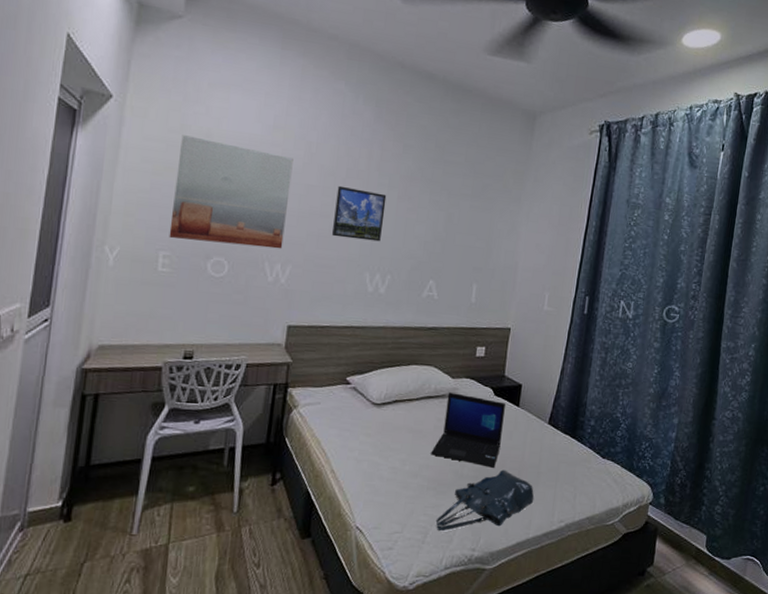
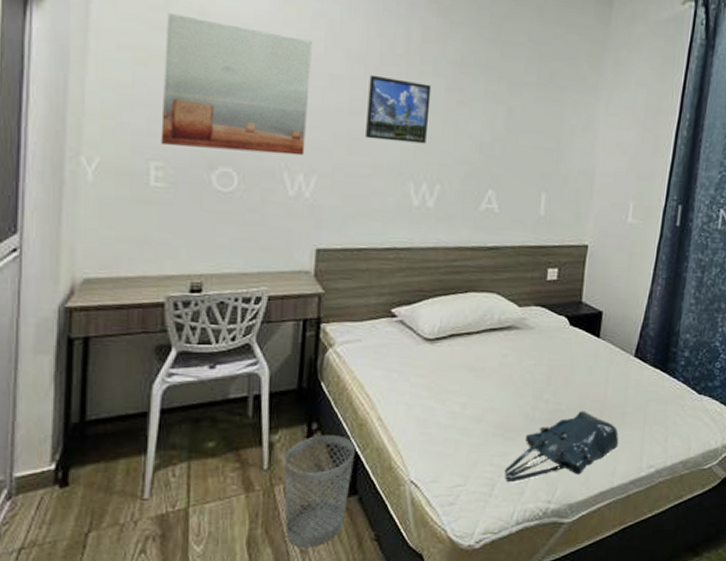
wastebasket: none [248,484,312,583] -> present [284,435,356,548]
laptop: present [431,392,506,469] -> none [496,323,583,410]

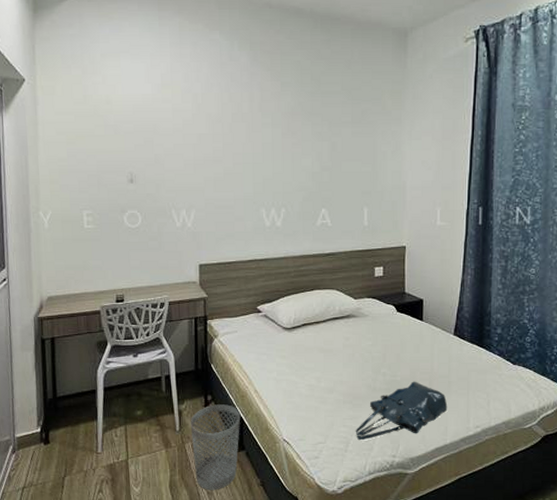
wall art: present [160,13,312,156] -> none [86,105,185,197]
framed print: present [364,74,432,144] -> none [226,130,272,179]

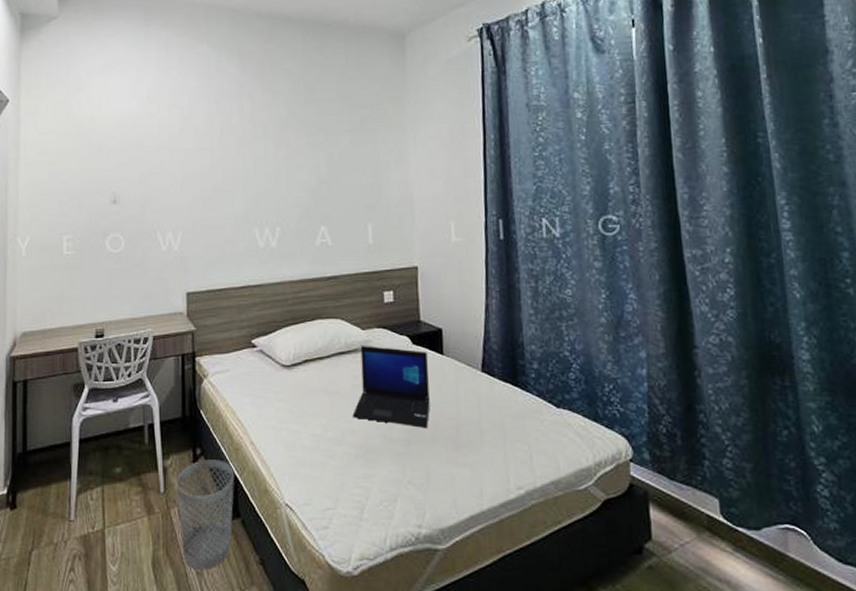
laptop: none [343,313,409,381] -> present [352,346,430,429]
tote bag: present [355,381,448,441] -> none [370,429,482,506]

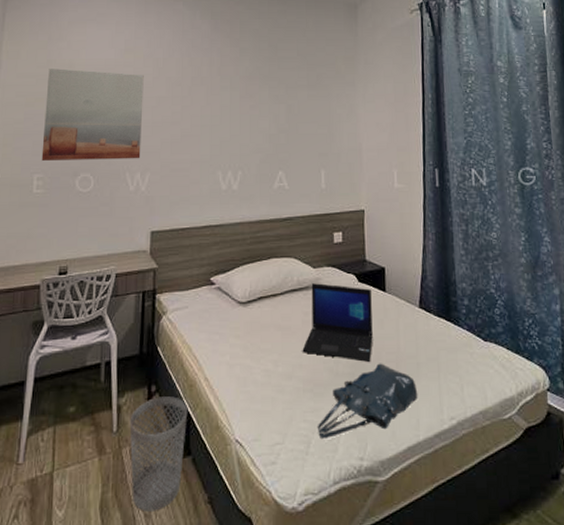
wall art: none [69,123,171,221] -> present [41,68,144,160]
tote bag: none [370,429,482,506] -> present [317,363,418,440]

